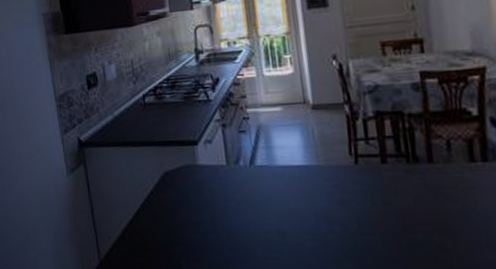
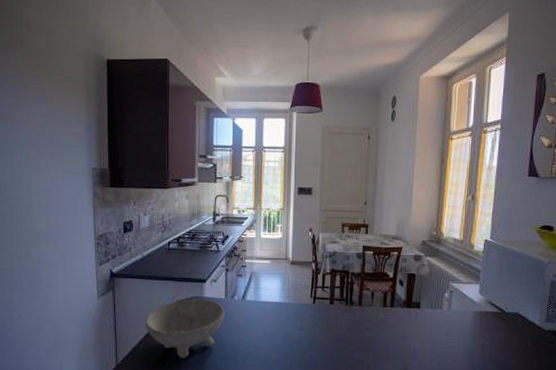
bowl: none [126,167,230,251] -> present [144,299,225,358]

